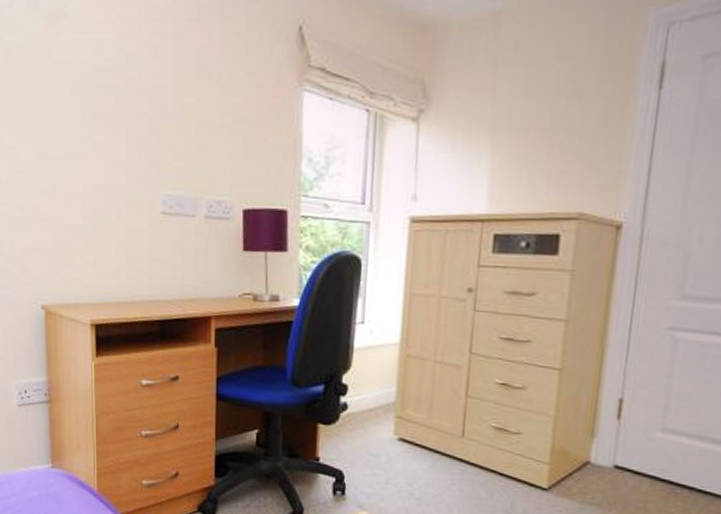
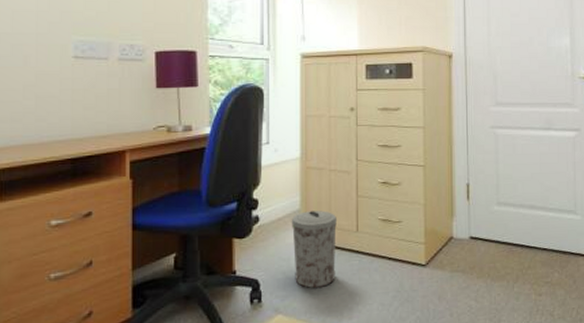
trash can: none [383,405,440,492] -> present [291,210,338,288]

